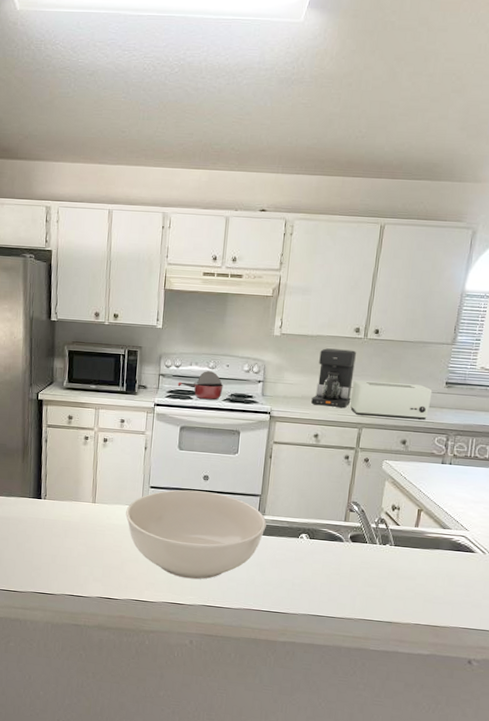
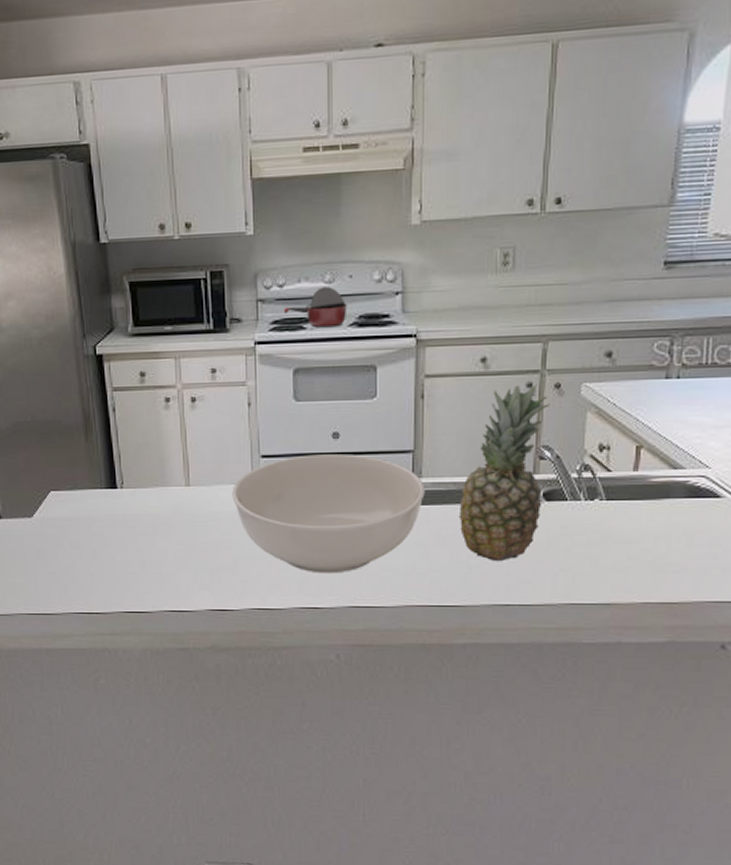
fruit: none [289,456,360,583] -> present [458,384,550,562]
coffee maker: present [311,348,356,408] -> none [473,232,531,317]
toaster: present [350,380,433,421] -> none [529,270,645,325]

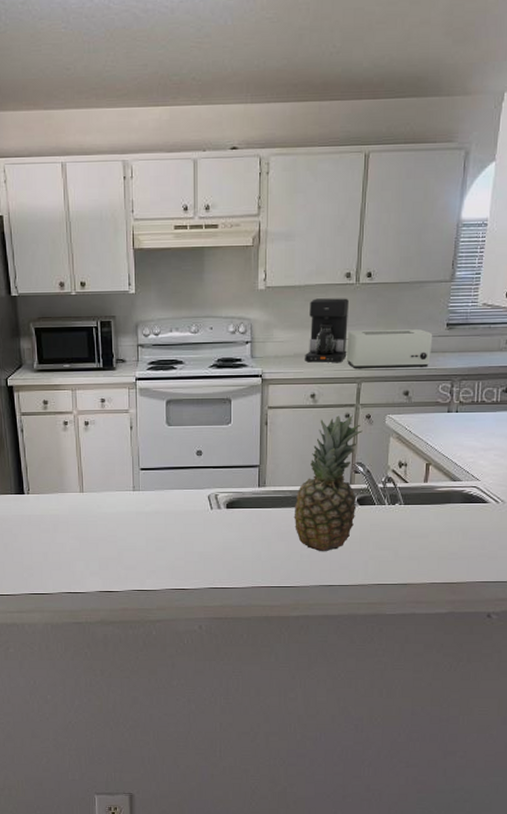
bowl: present [232,454,425,574] -> none [117,468,268,562]
saucepan: present [283,287,348,328] -> none [159,336,209,368]
coffee maker: none [473,232,531,317] -> present [305,298,349,363]
toaster: none [529,270,645,325] -> present [347,329,433,369]

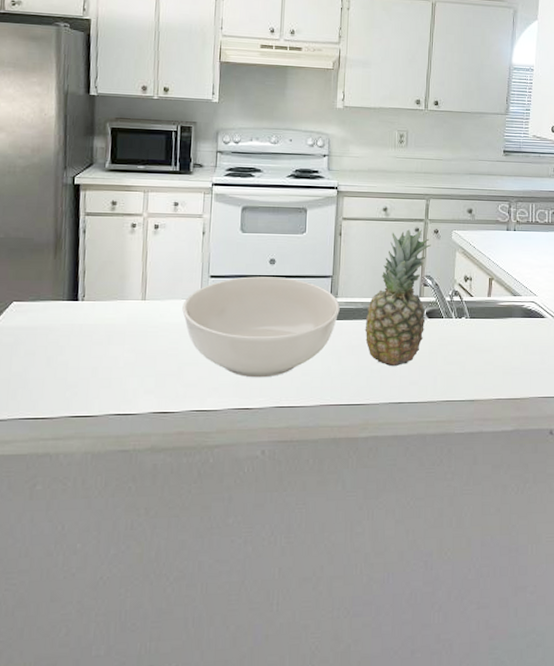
bowl: none [117,468,268,562] -> present [182,276,340,378]
coffee maker: present [305,298,349,363] -> none [378,120,418,180]
toaster: present [347,329,433,369] -> none [417,151,492,189]

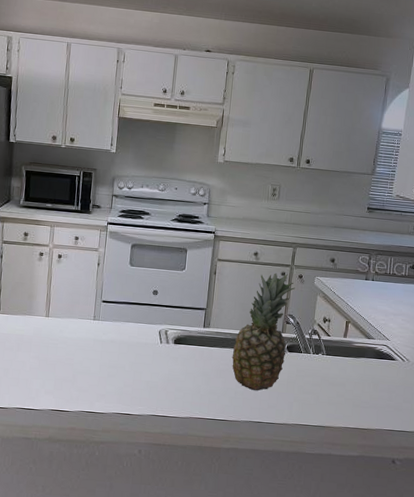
bowl: present [182,276,340,378] -> none [78,304,211,390]

